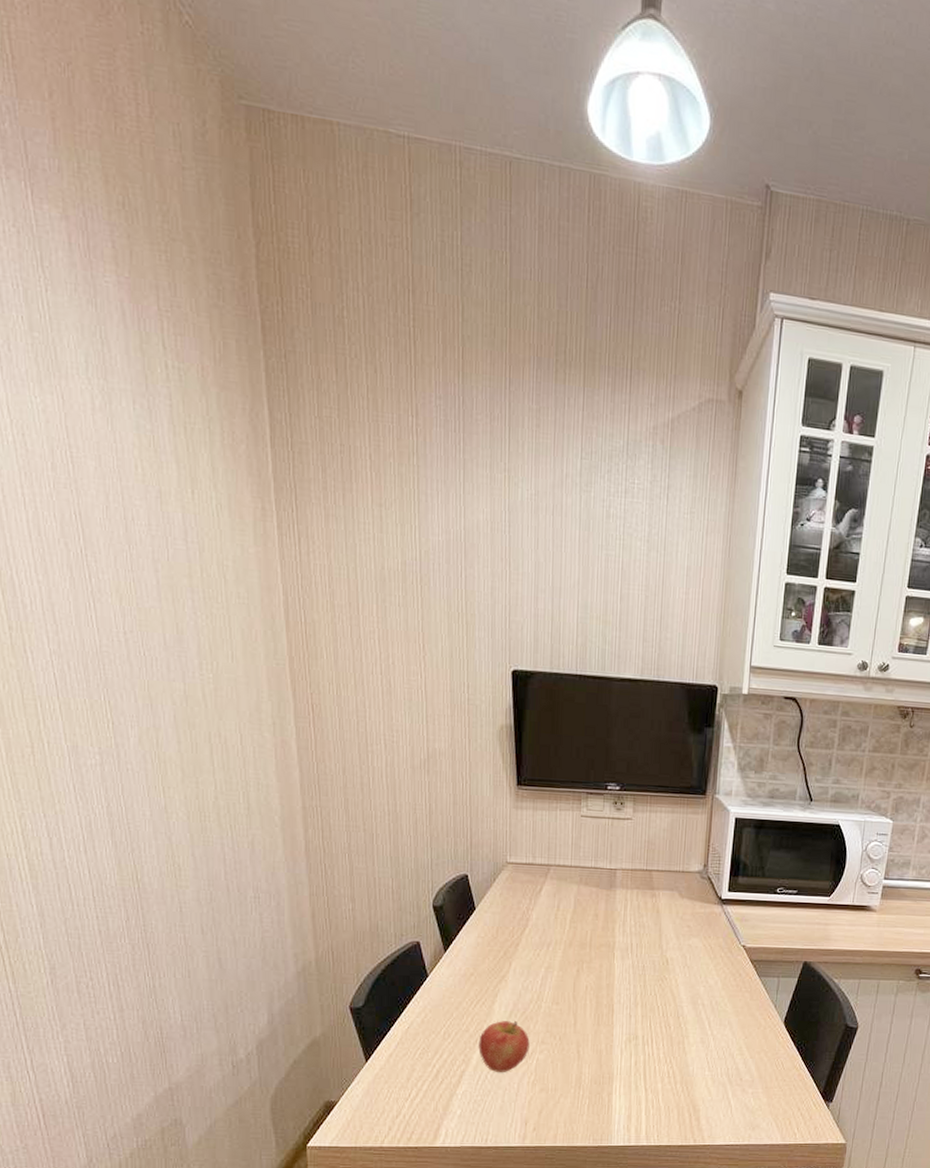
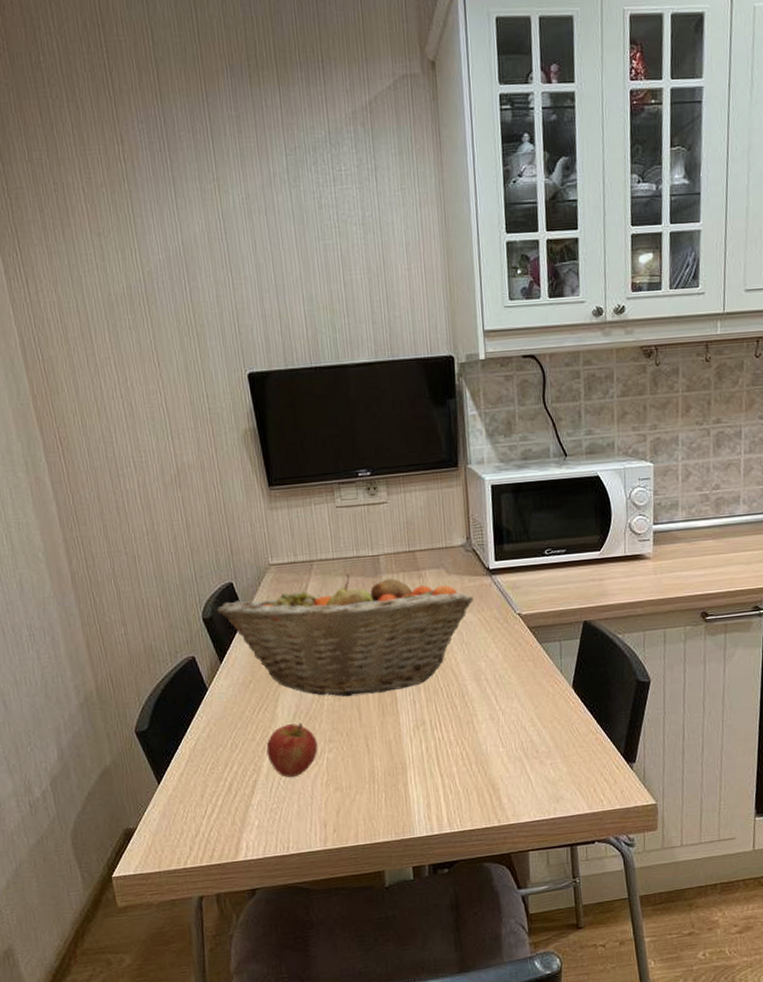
fruit basket: none [448,883,702,1003] -> present [216,574,473,697]

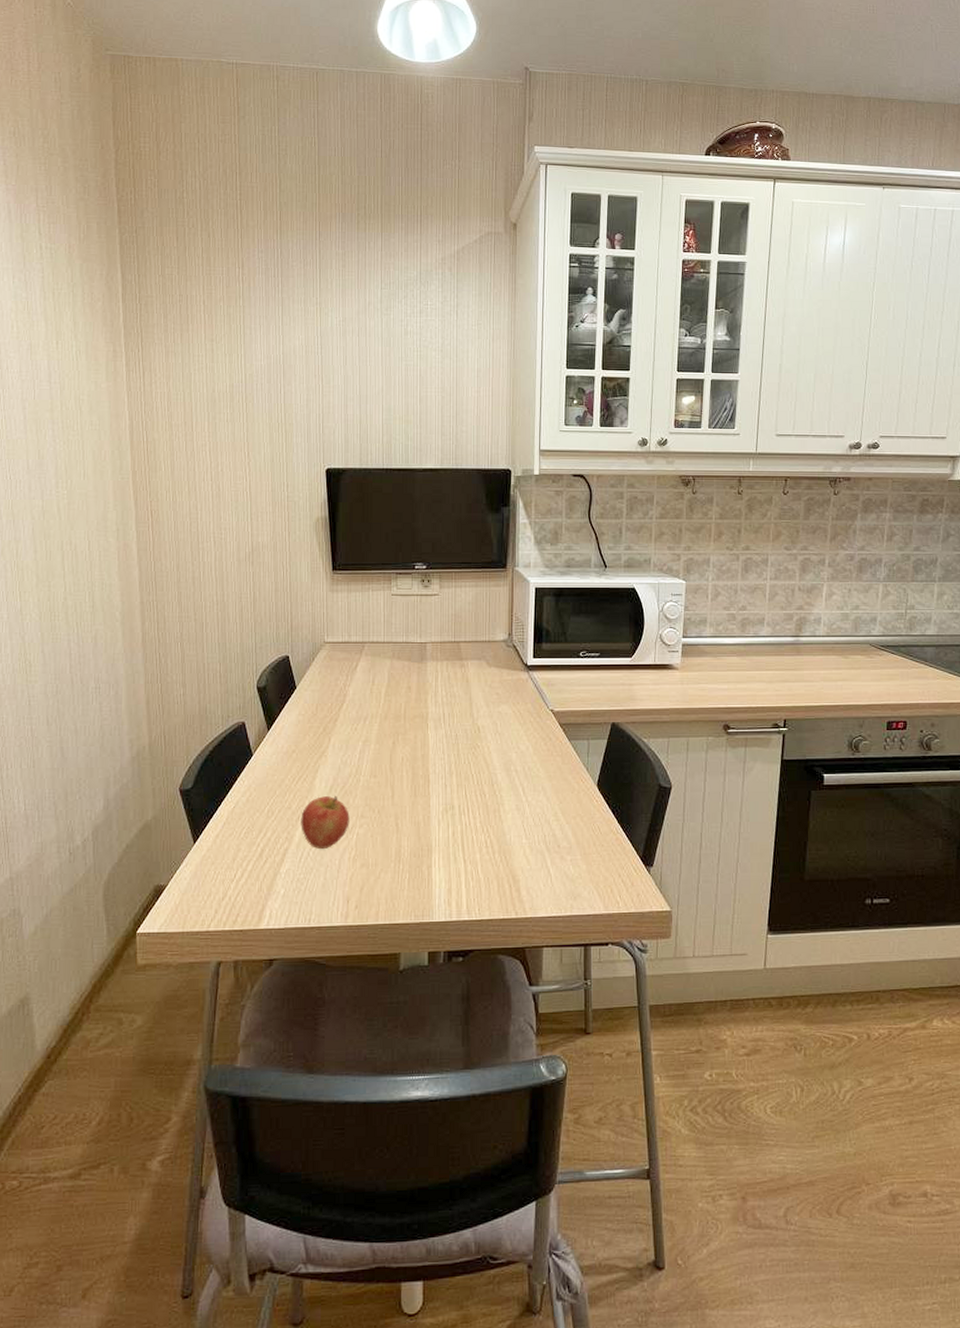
fruit basket: present [216,574,473,697] -> none [271,657,510,775]

